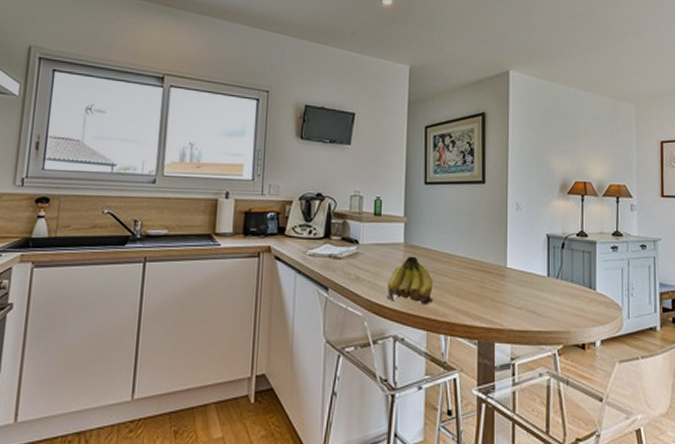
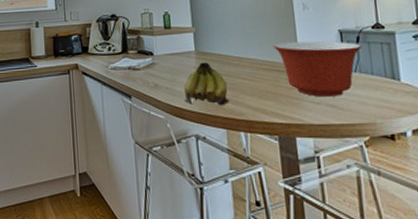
mixing bowl: none [484,242,566,302] -> present [273,41,362,97]

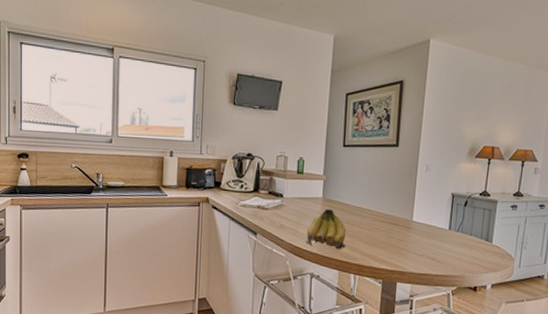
mixing bowl: present [273,41,362,97] -> none [393,199,468,251]

